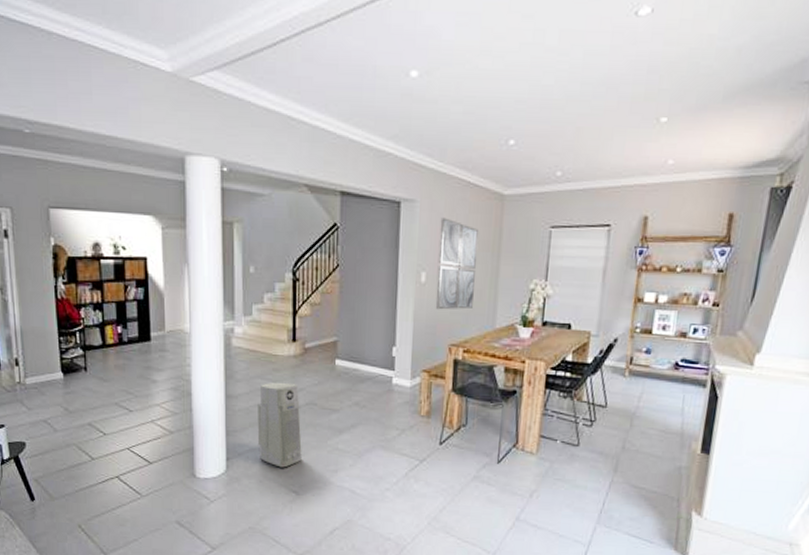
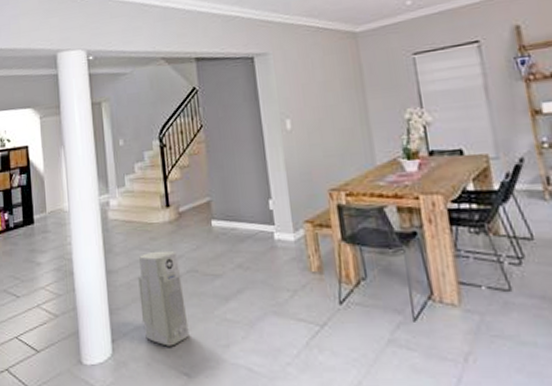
wall art: present [435,217,480,310] -> none [296,64,348,155]

